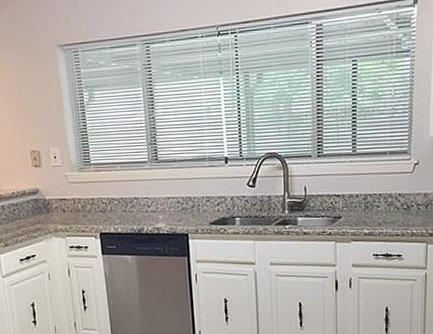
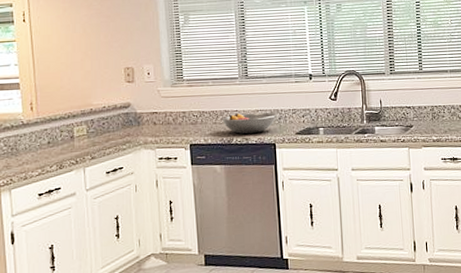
fruit bowl: none [131,200,190,223] -> present [222,112,277,134]

